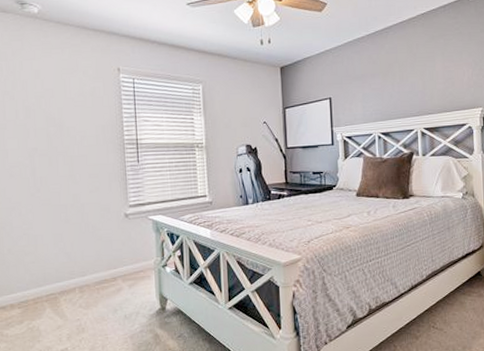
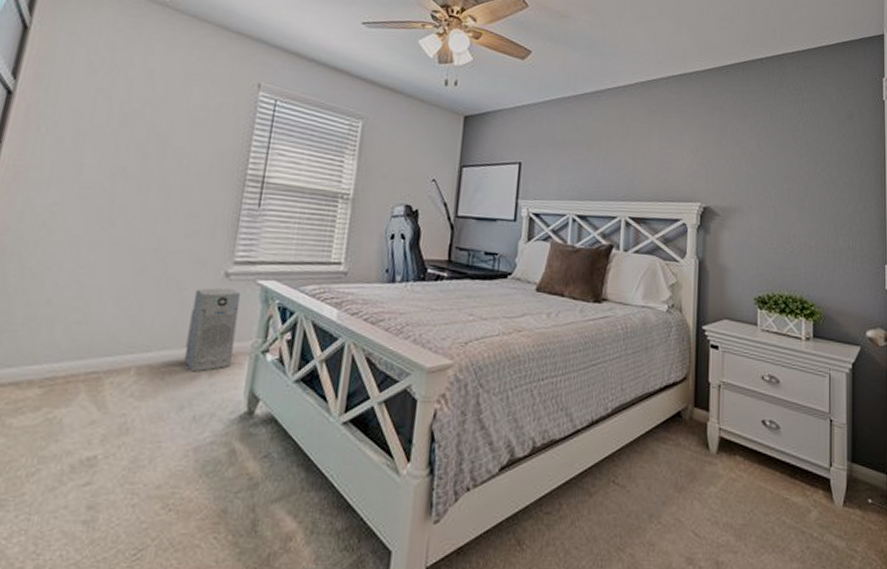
air purifier: none [107,224,142,286] -> present [183,287,242,372]

